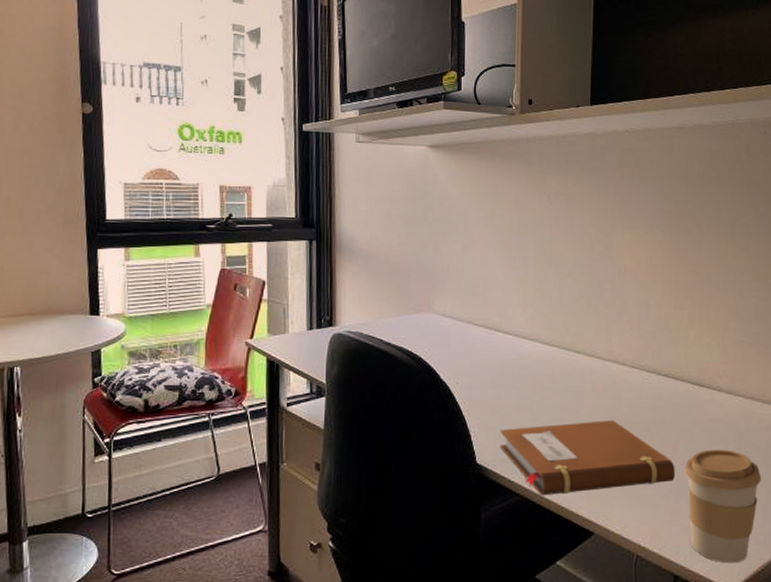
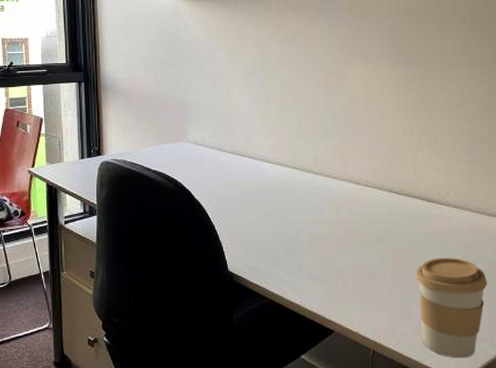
notebook: present [500,419,675,496] -> none [248,232,407,299]

